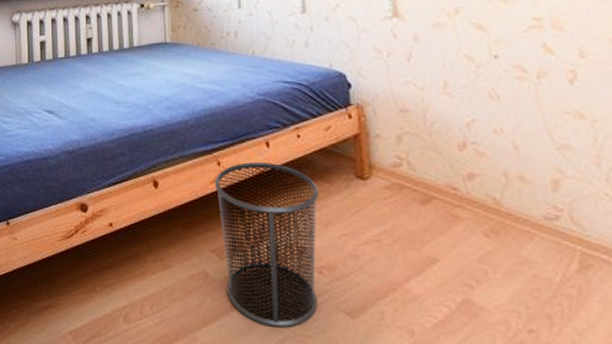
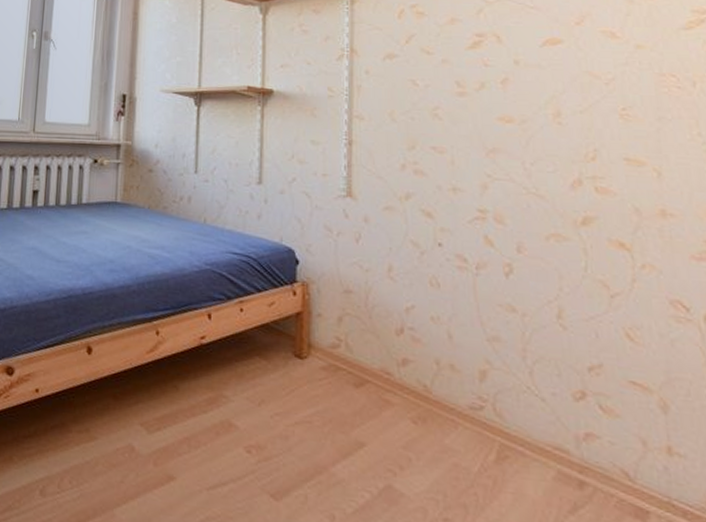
waste bin: present [214,162,319,328] -> none [150,333,256,508]

